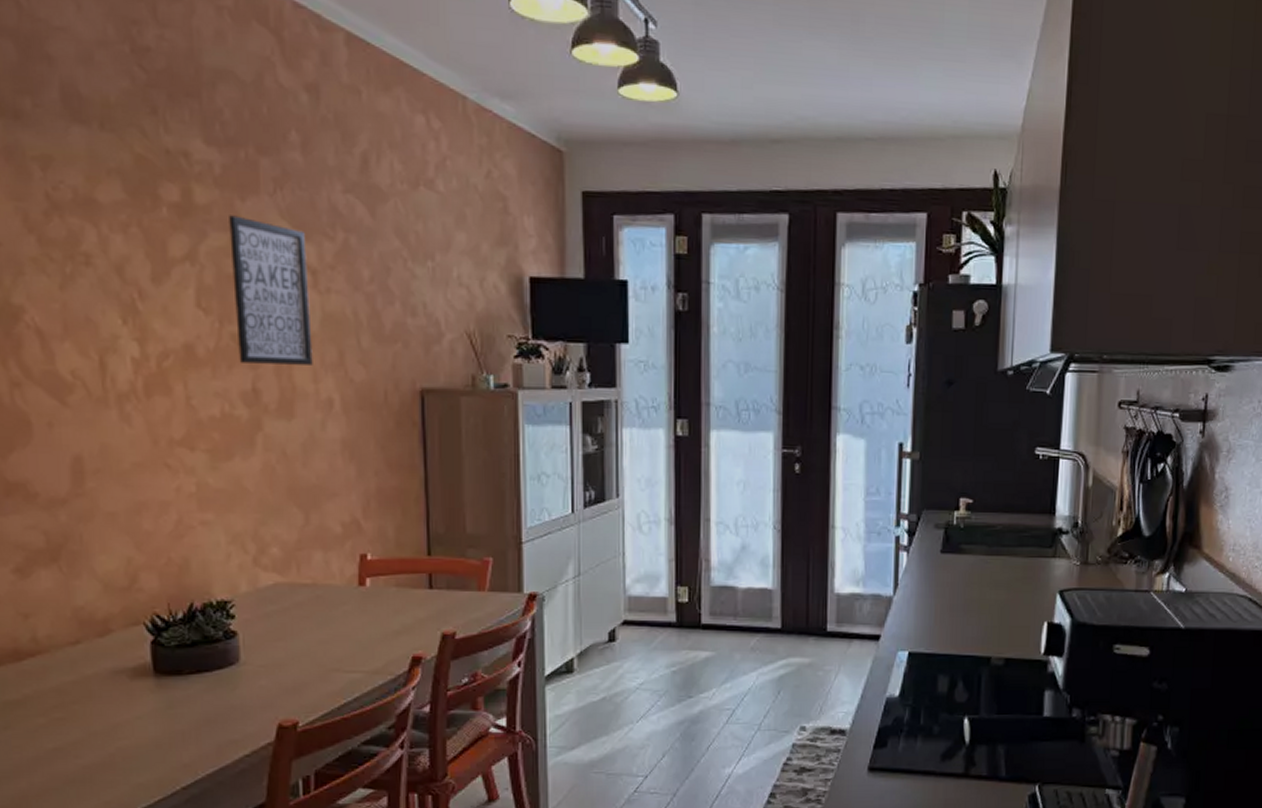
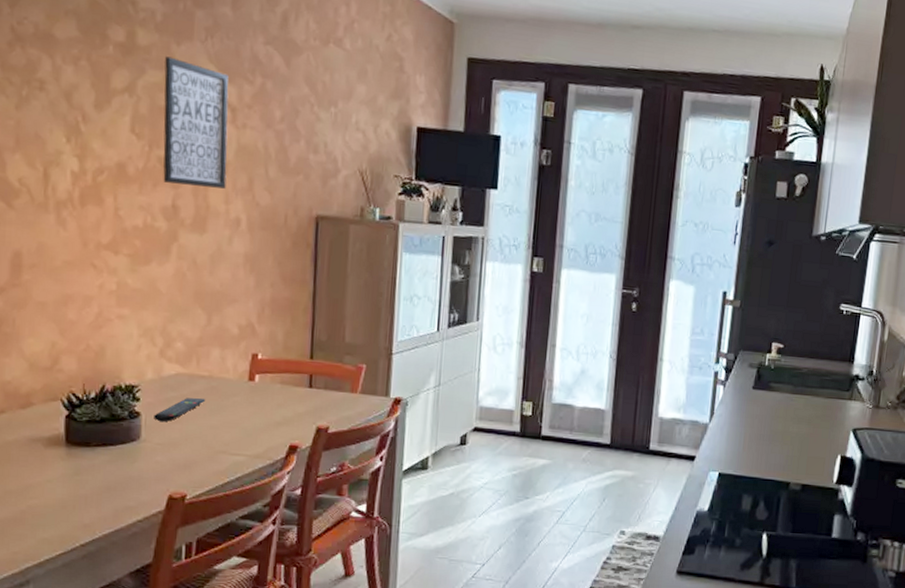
remote control: none [253,611,311,639] -> present [154,398,206,421]

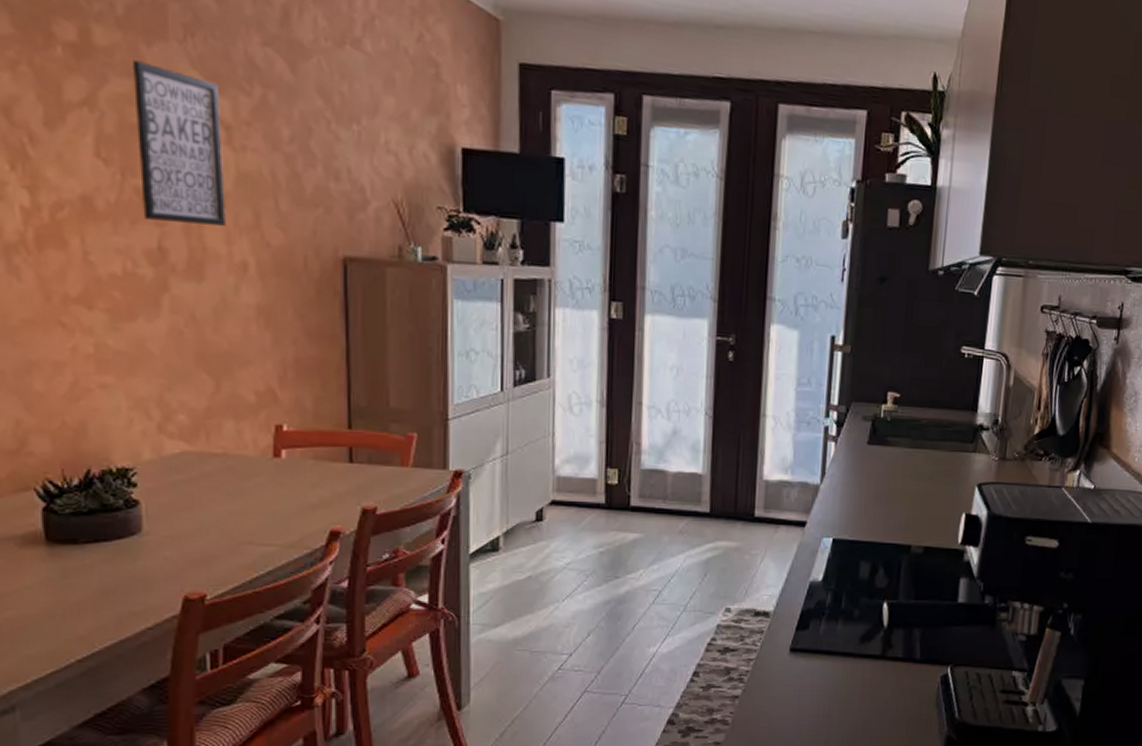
remote control: present [154,398,206,421] -> none [157,480,221,509]

